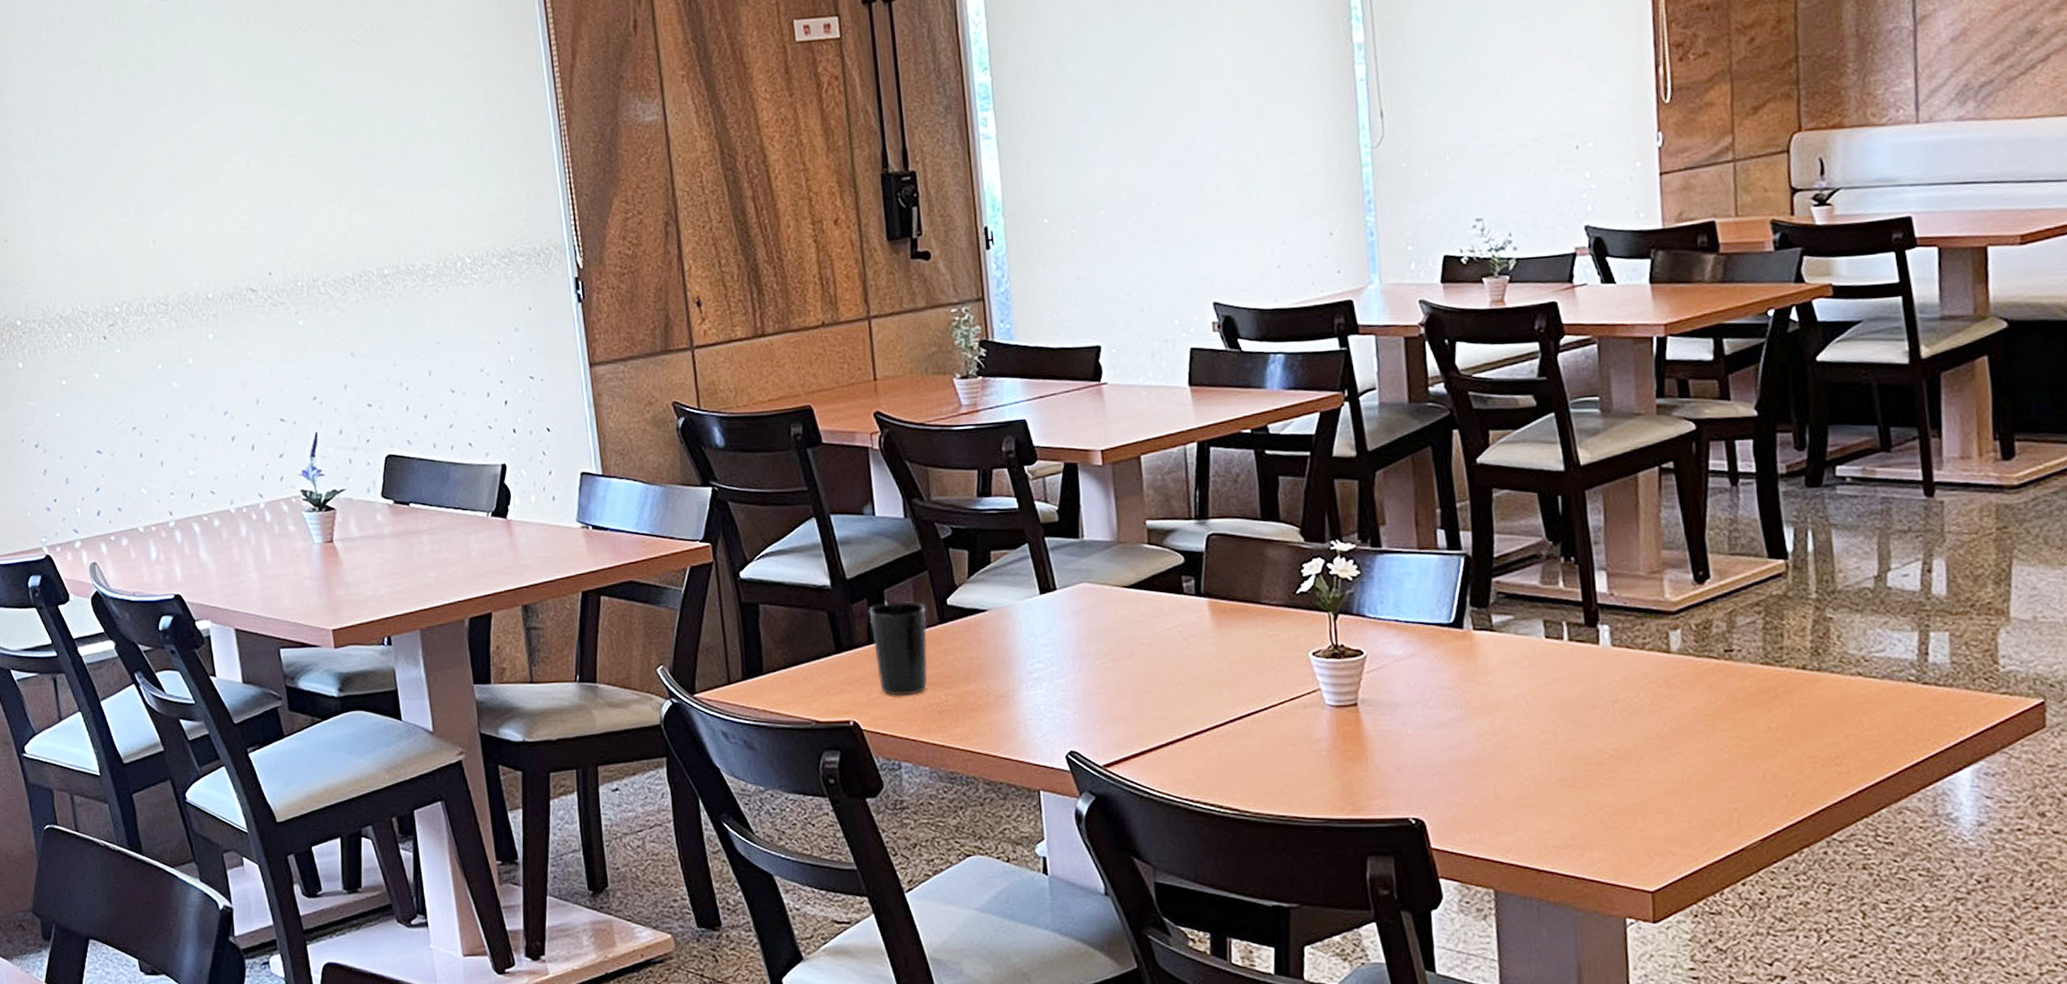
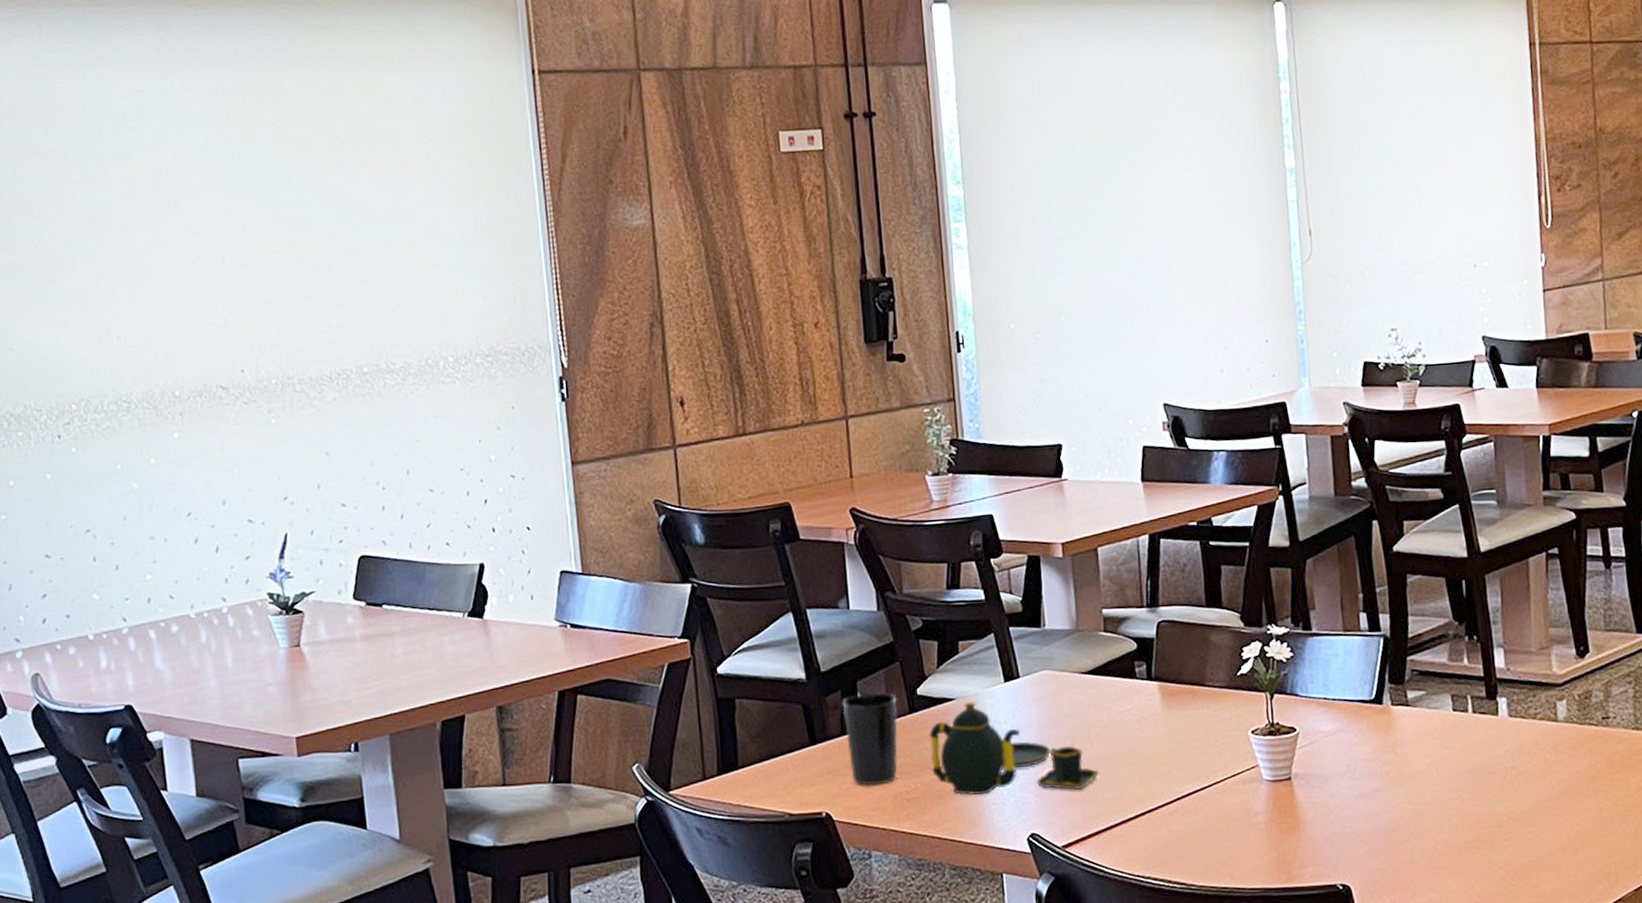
teapot: none [960,613,1144,710] -> present [929,701,1100,795]

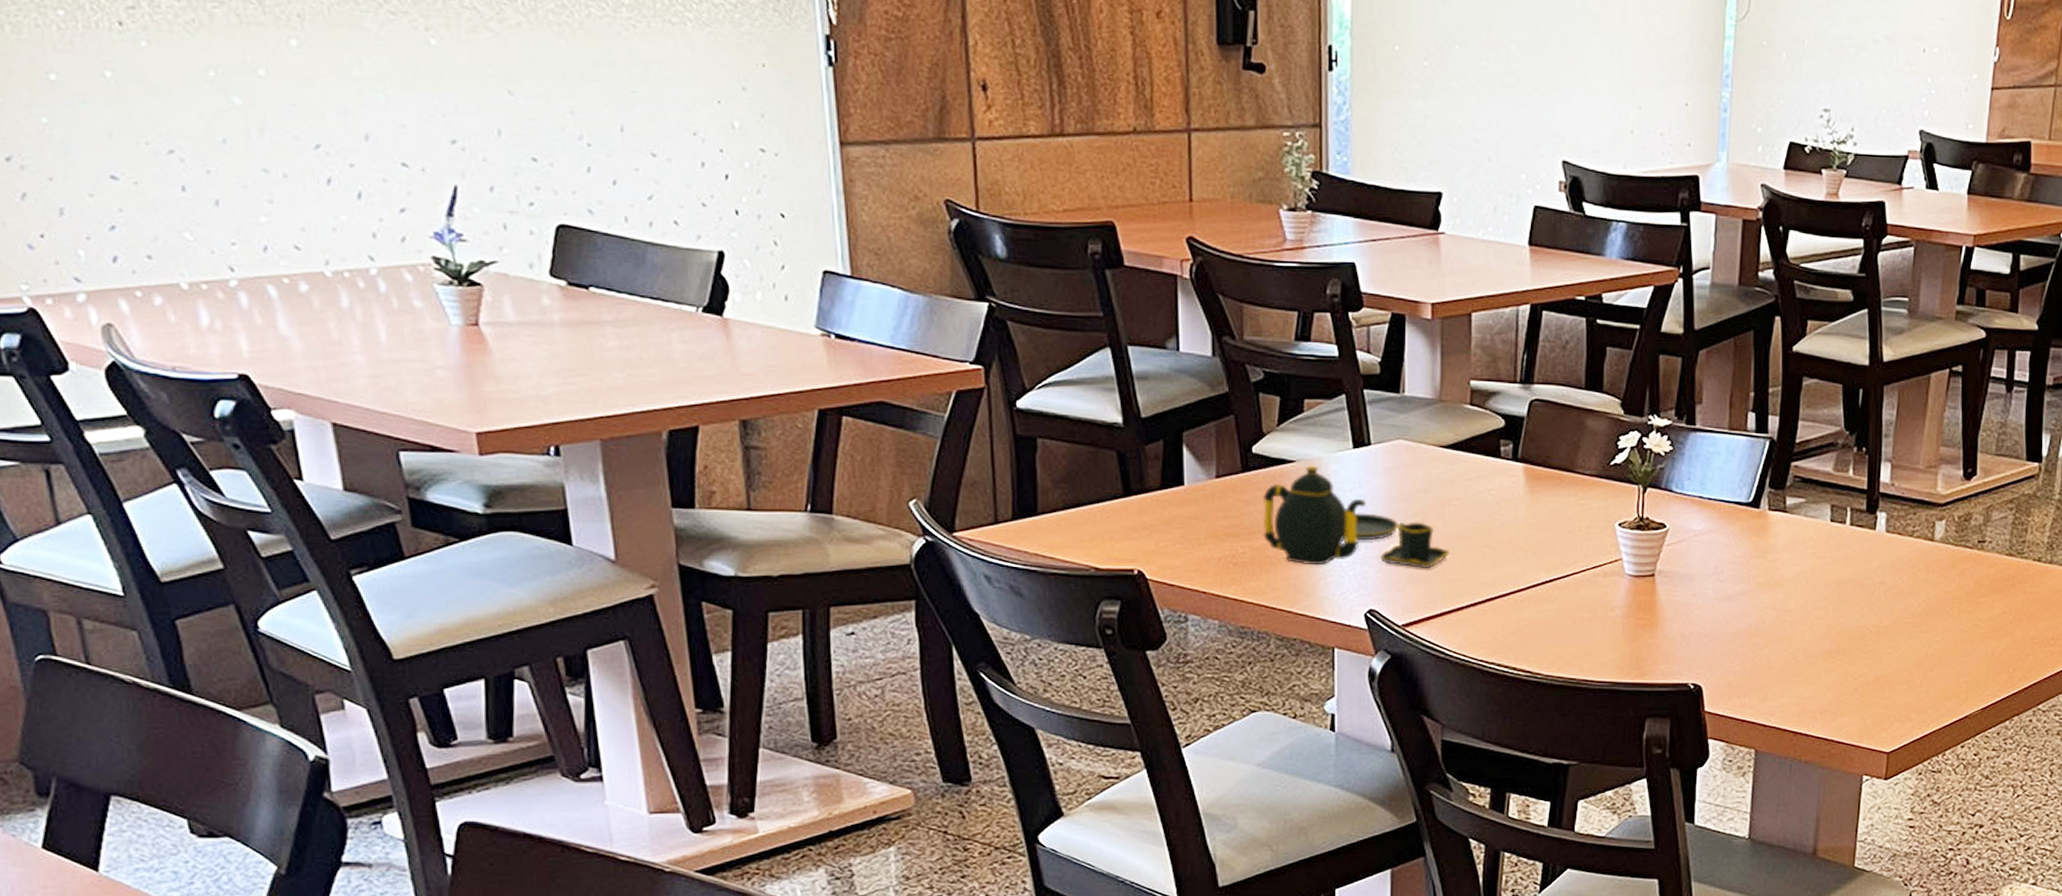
cup: present [842,692,898,786] -> none [1164,445,1228,546]

